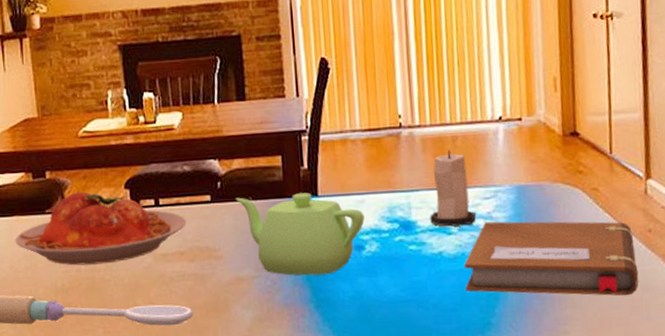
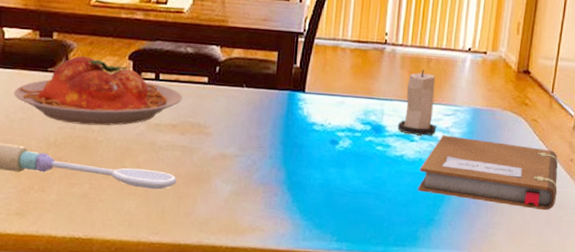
teapot: present [235,192,365,276] -> none [230,83,343,162]

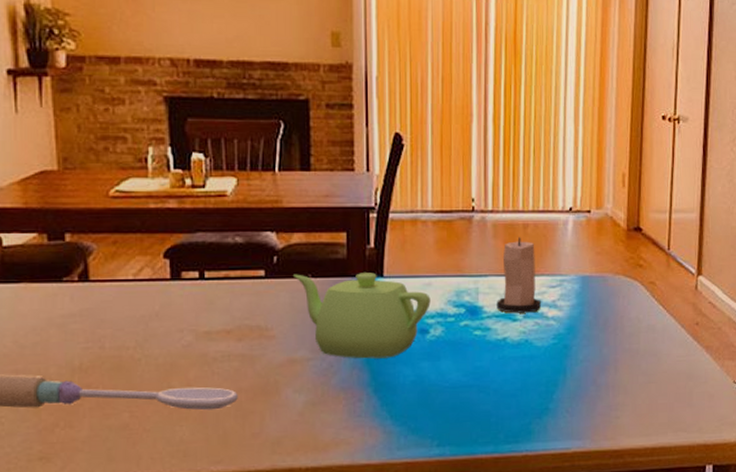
plate: present [14,56,182,126] -> none [21,259,235,342]
teapot: none [230,83,343,162] -> present [292,273,431,359]
notebook: present [418,135,558,211] -> none [526,310,685,384]

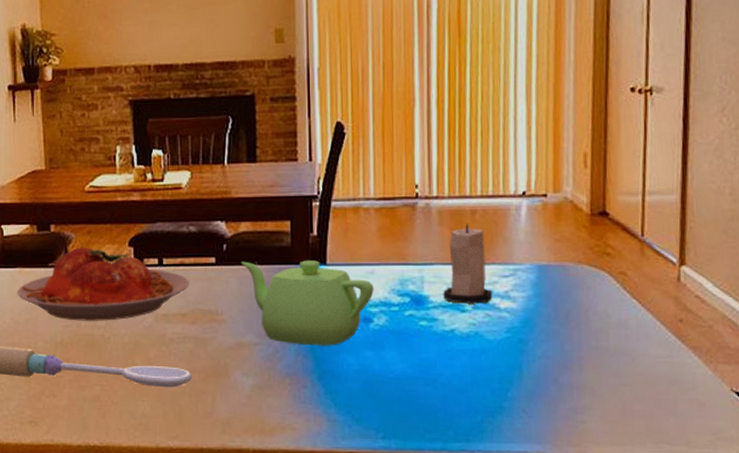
plate: none [21,259,235,342] -> present [17,247,189,321]

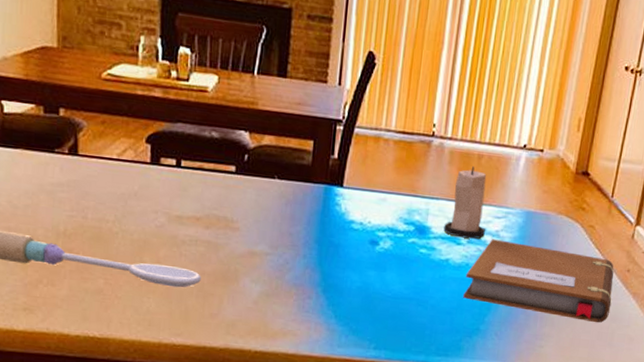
plate: present [17,247,189,321] -> none [16,136,207,216]
teapot: present [240,260,374,346] -> none [260,173,384,263]
notebook: none [477,301,666,388] -> present [463,239,614,323]

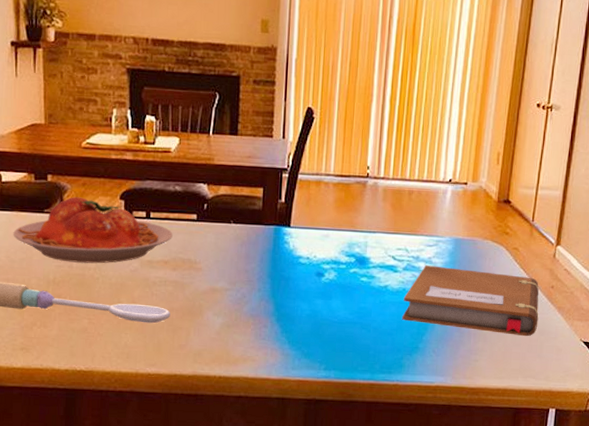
plate: none [16,136,207,216] -> present [13,197,173,264]
candle: present [443,165,487,239] -> none [381,201,419,266]

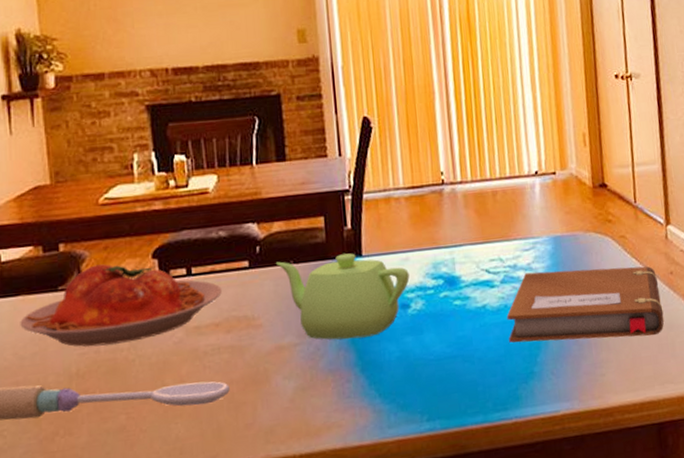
teapot: none [218,219,327,294] -> present [275,253,410,340]

